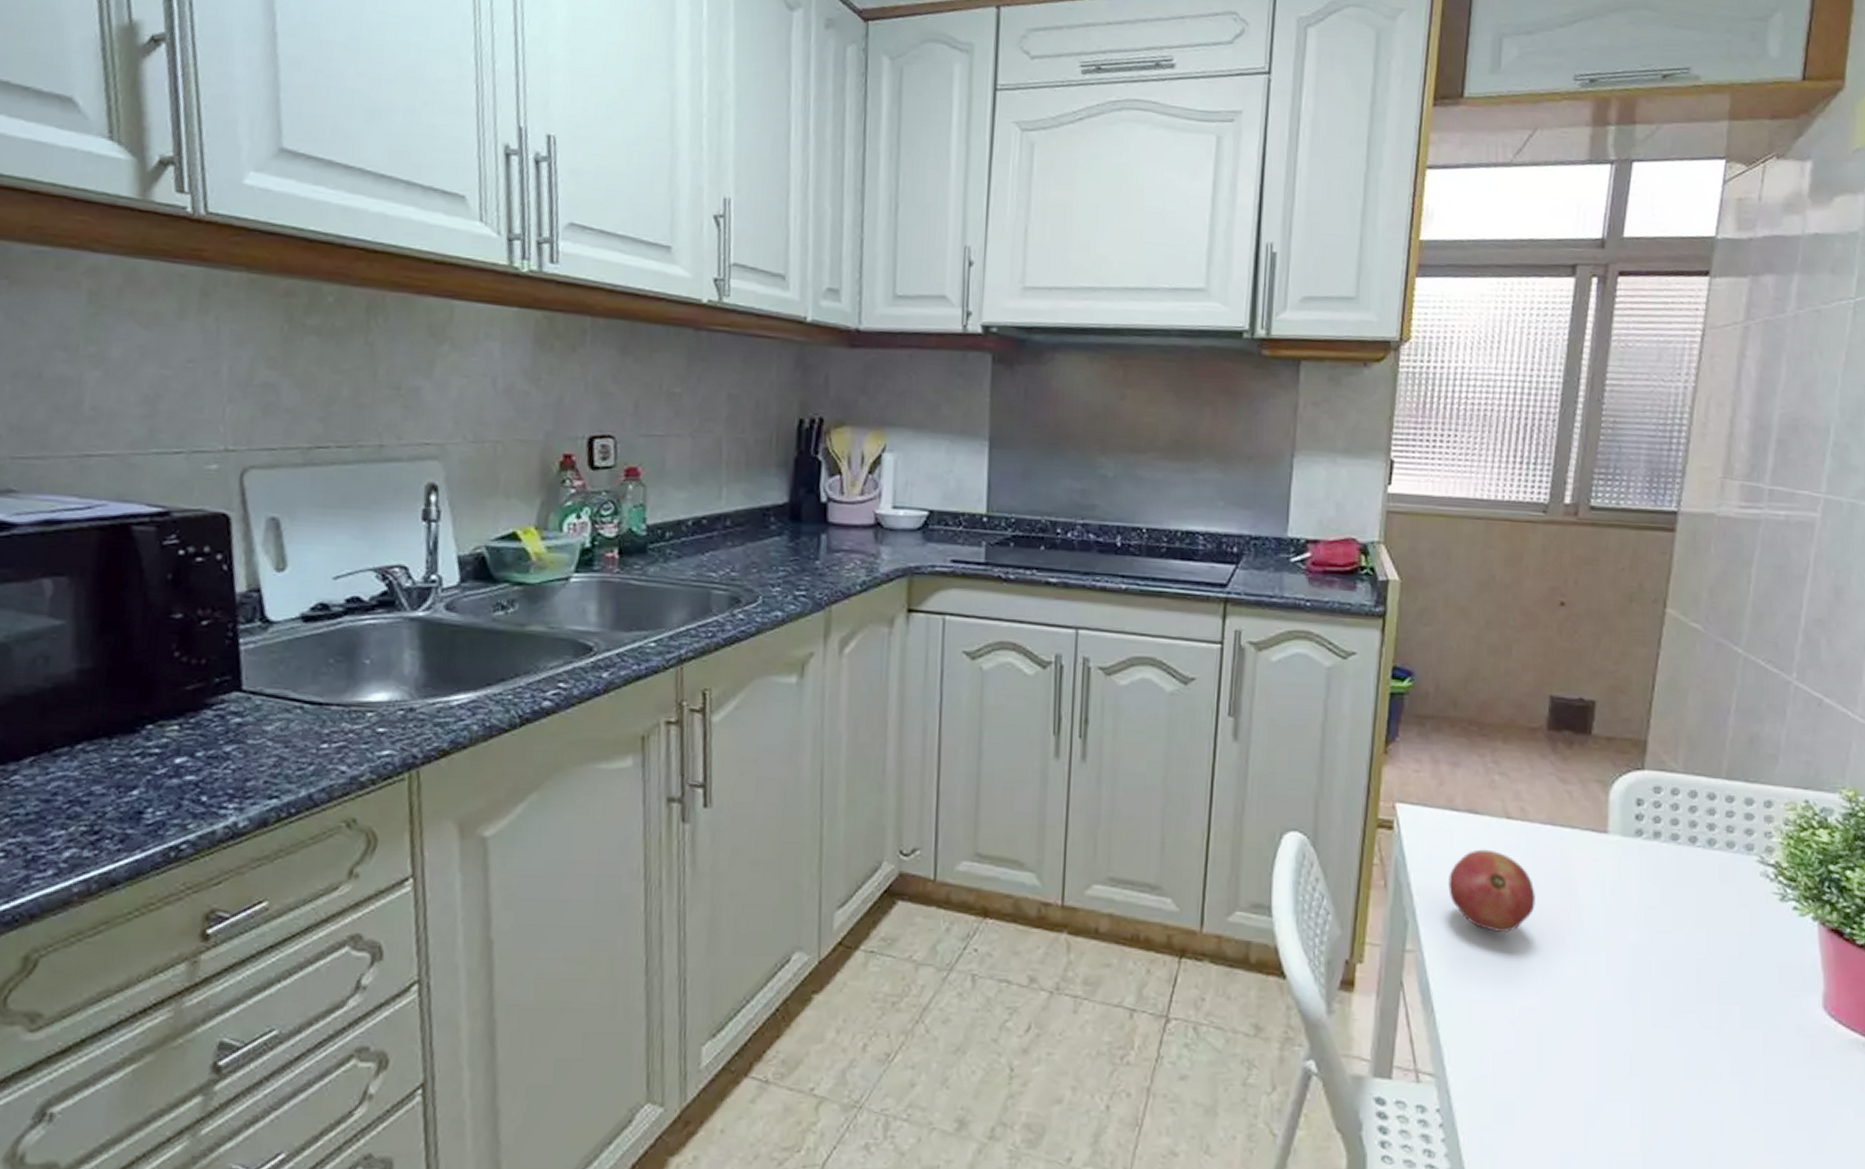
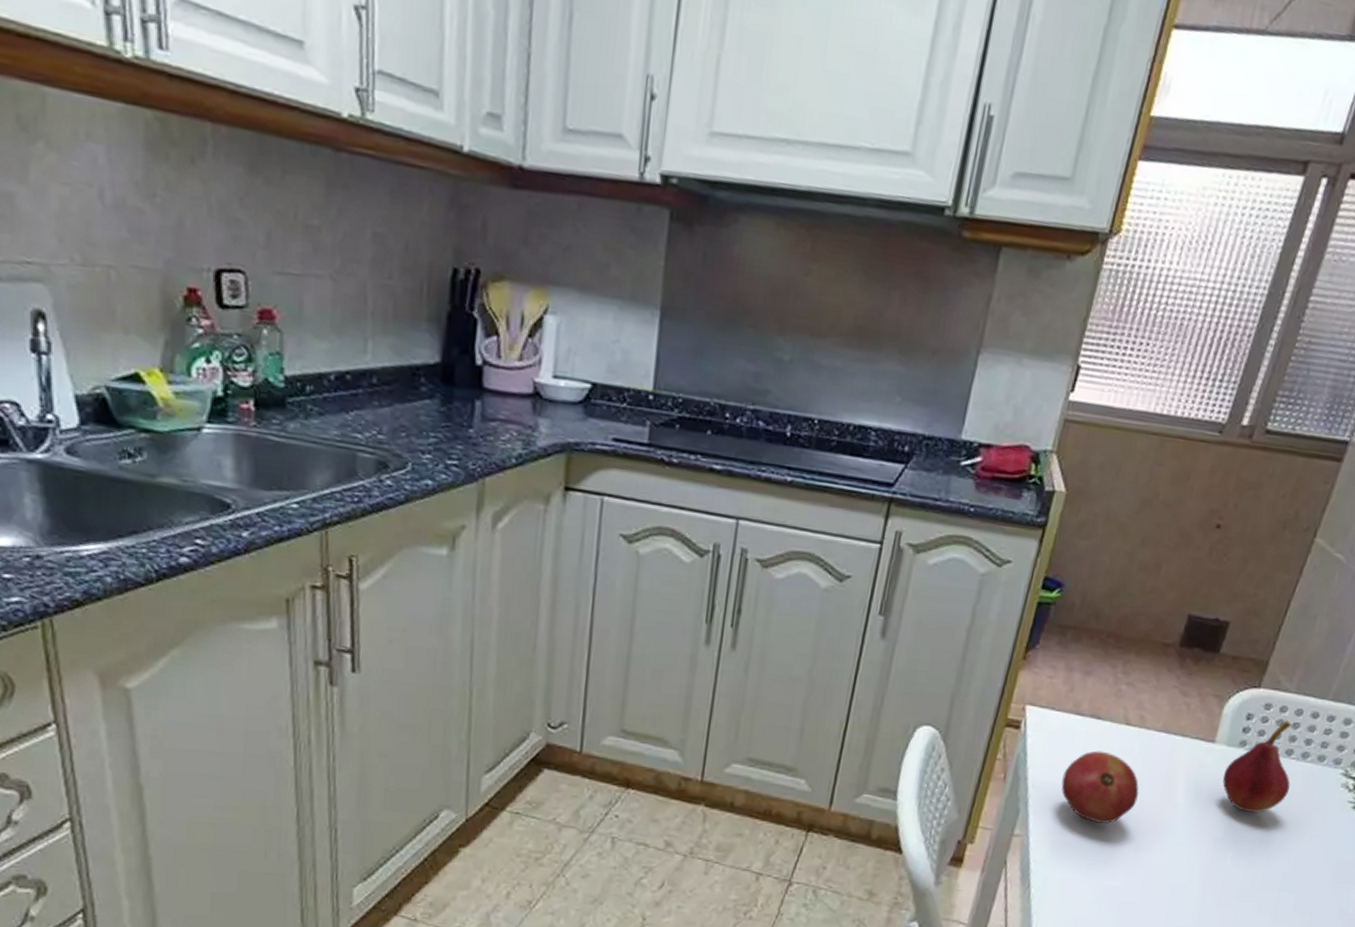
fruit: none [1625,804,1702,911] -> present [1222,720,1292,813]

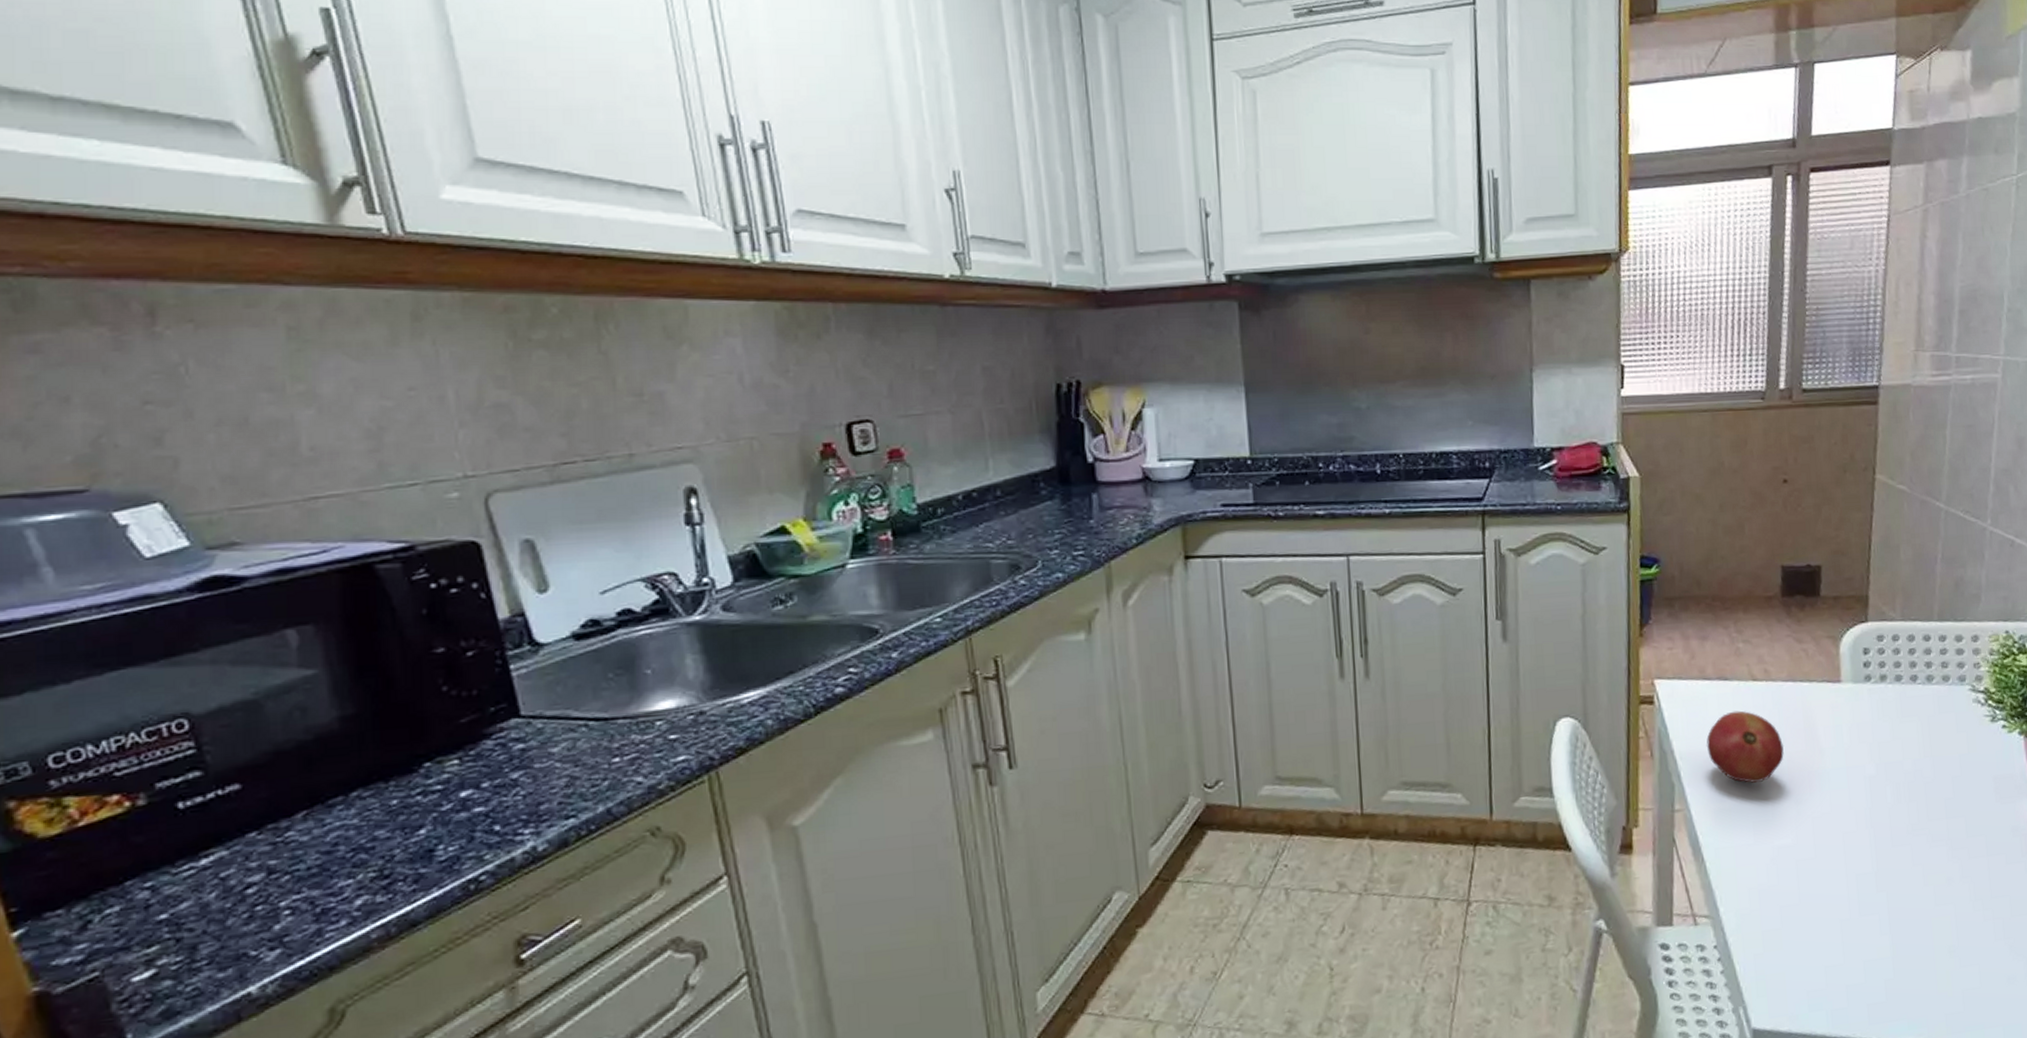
fruit: present [1222,720,1292,813] -> none [1858,648,1925,745]

